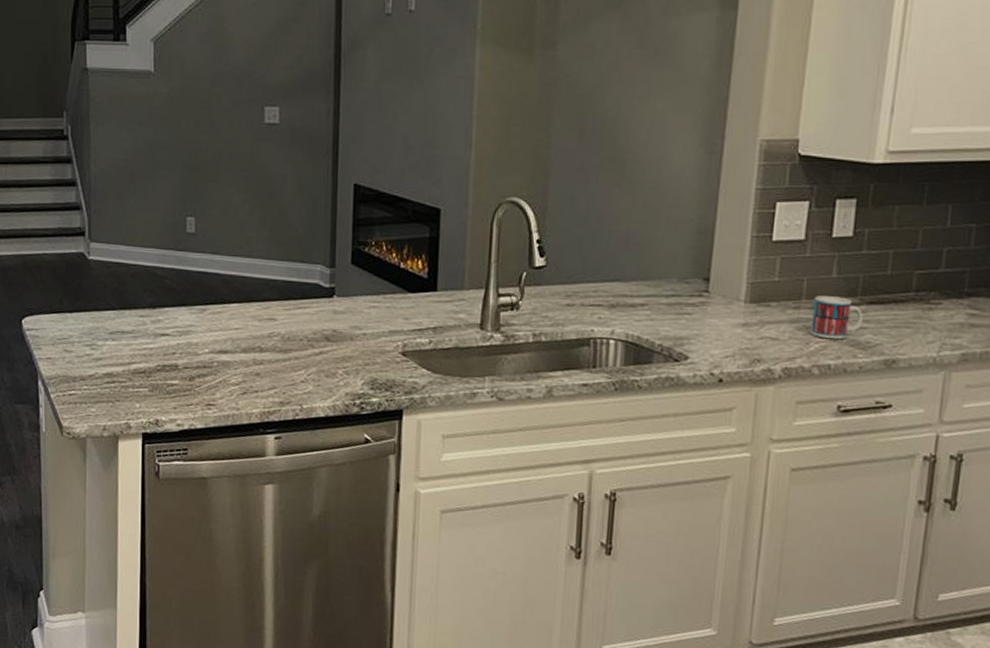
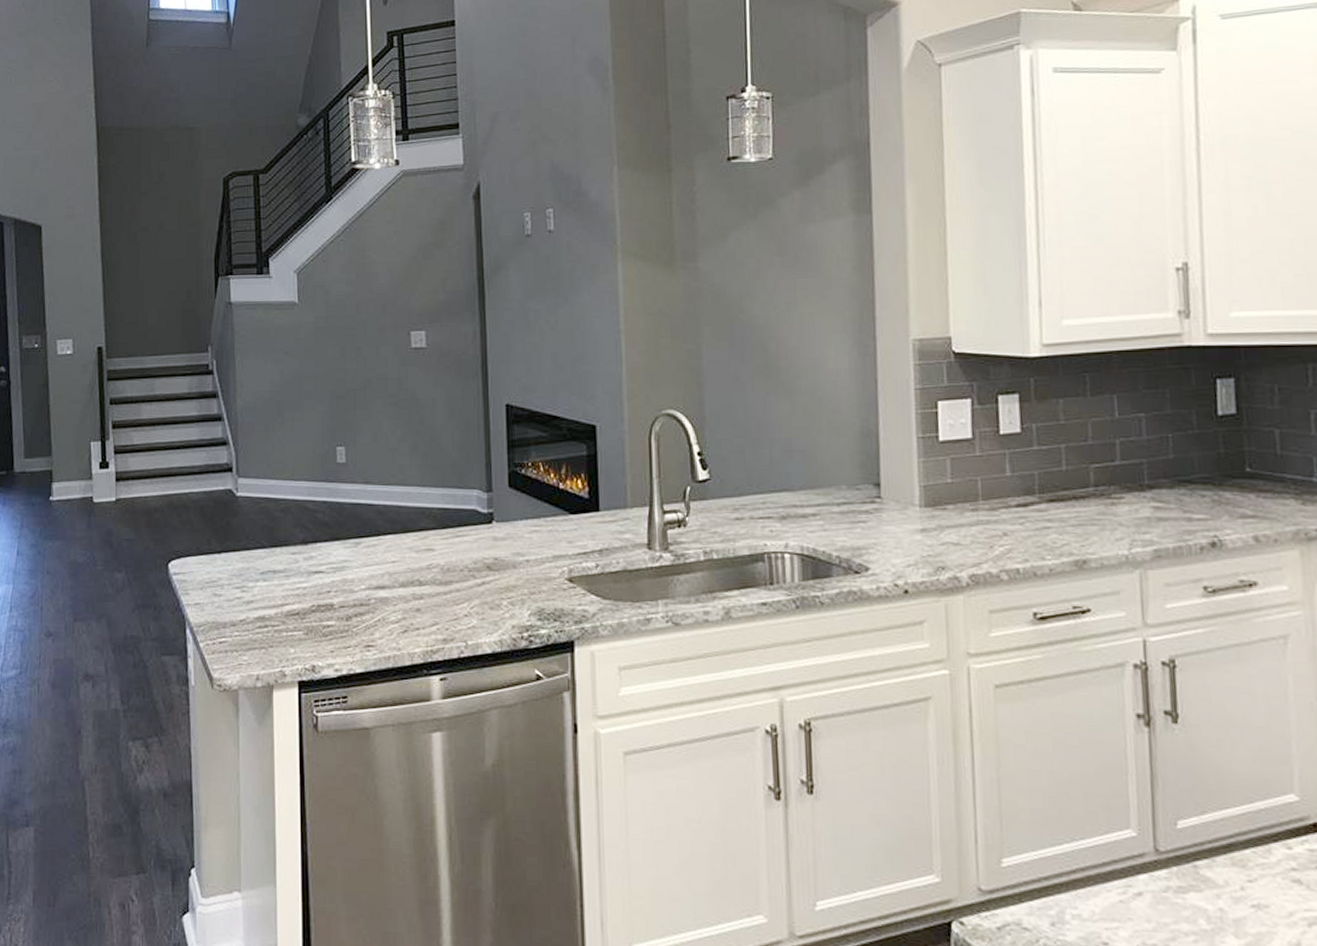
mug: present [810,296,863,340] -> none [991,496,1045,541]

